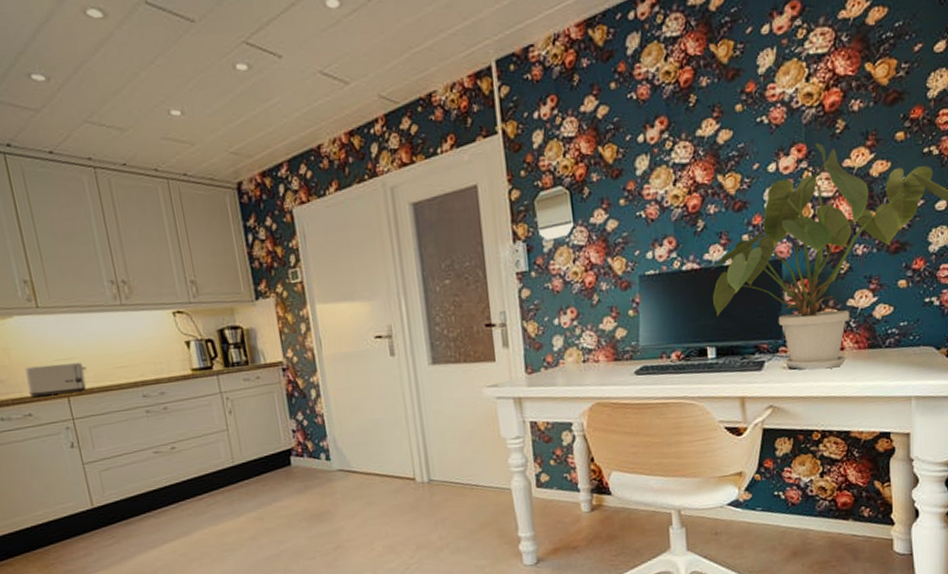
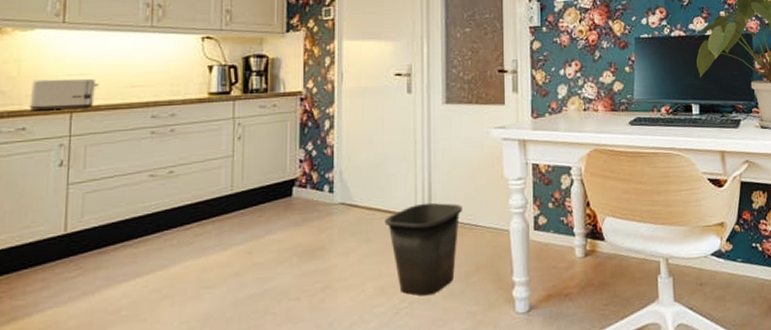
waste bin: none [384,465,461,553] -> present [385,202,462,296]

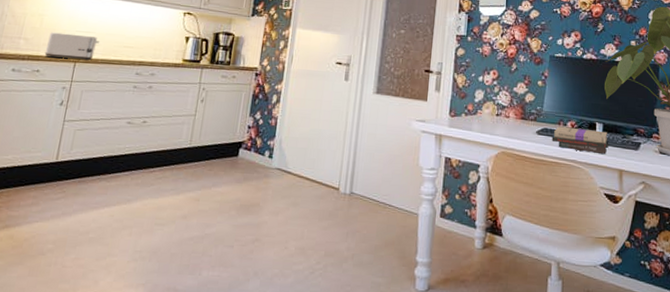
waste bin: present [385,202,462,296] -> none [312,178,380,262]
books: none [646,112,708,137] -> present [551,126,609,154]

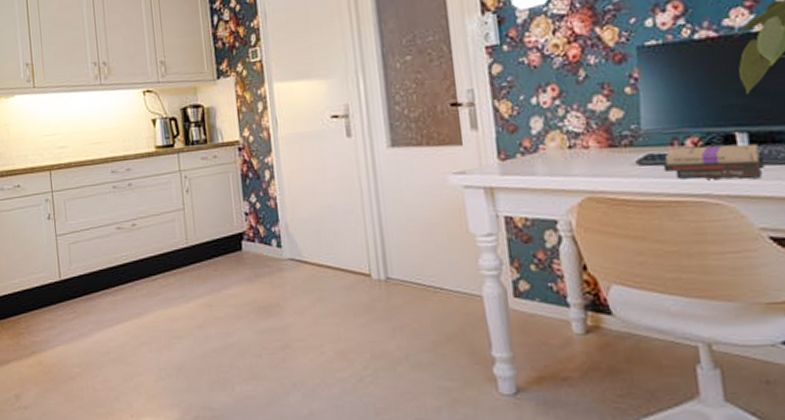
toaster: present [44,32,99,61] -> none [19,138,67,170]

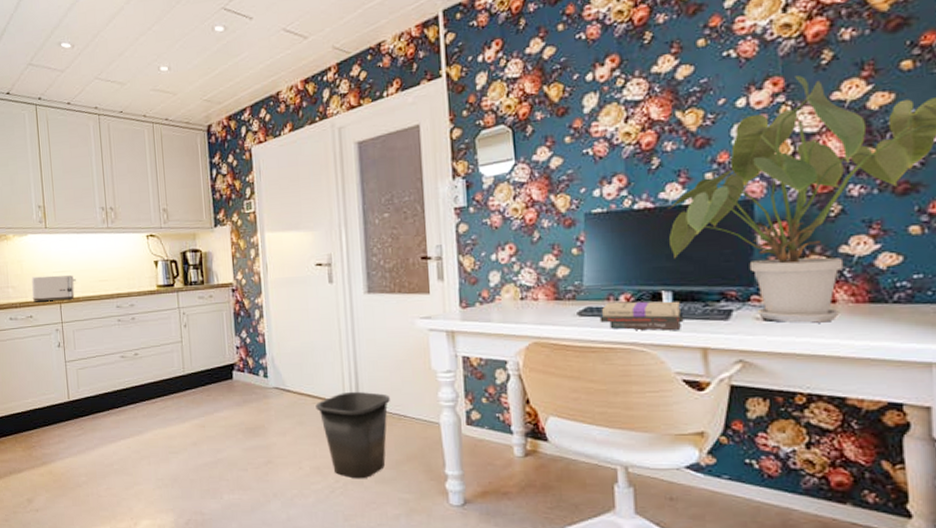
toaster: none [19,138,67,170] -> present [31,274,76,302]
waste bin: none [337,260,423,365] -> present [315,391,390,479]

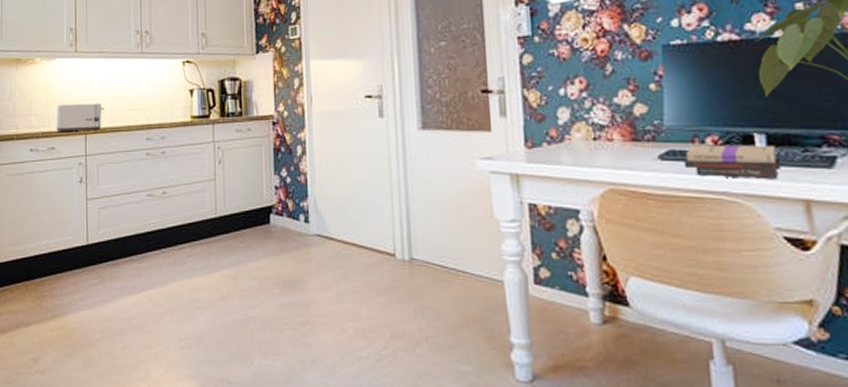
waste bin: present [315,391,390,479] -> none [362,241,447,346]

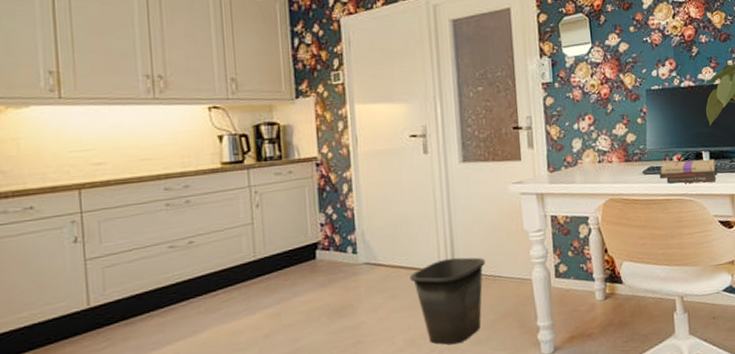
toaster: present [56,102,104,133] -> none [34,154,105,190]
waste bin: none [362,241,447,346] -> present [410,257,485,345]

